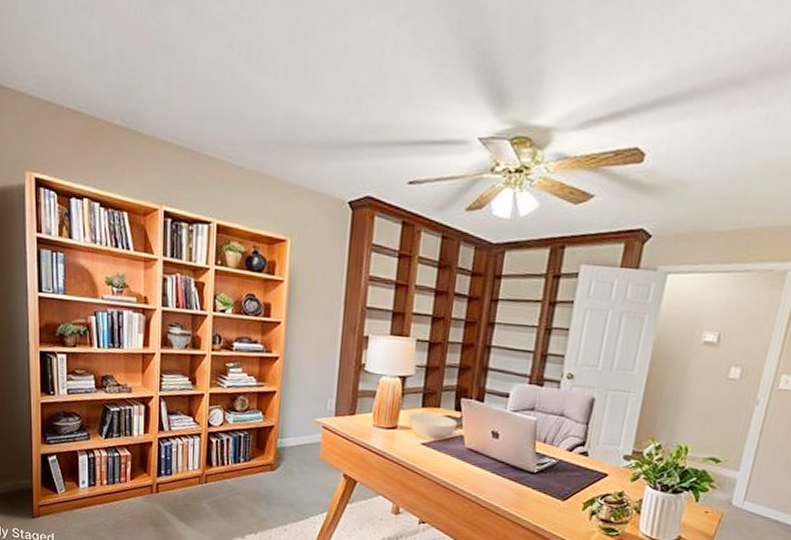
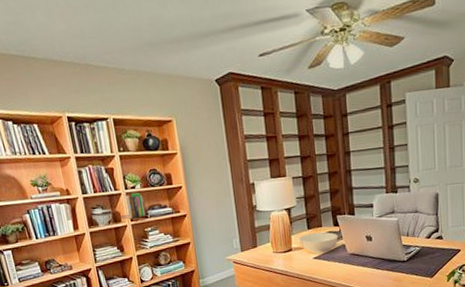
books: none [201,317,234,349] -> present [121,192,147,220]

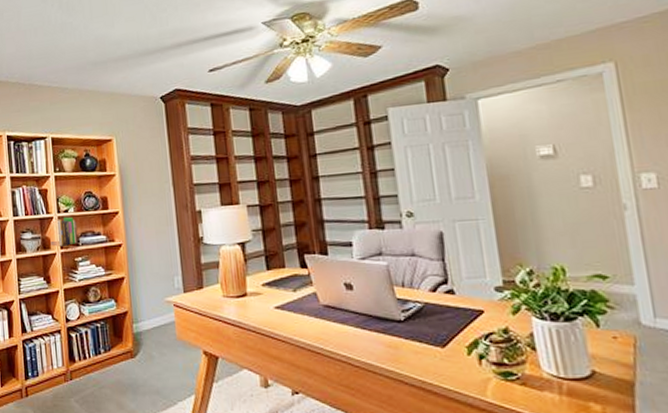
bowl: present [299,232,339,255] -> none [256,274,308,303]

